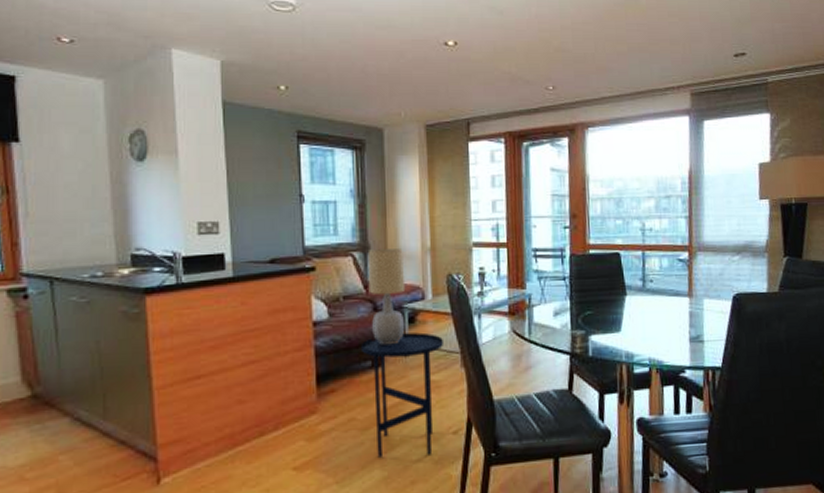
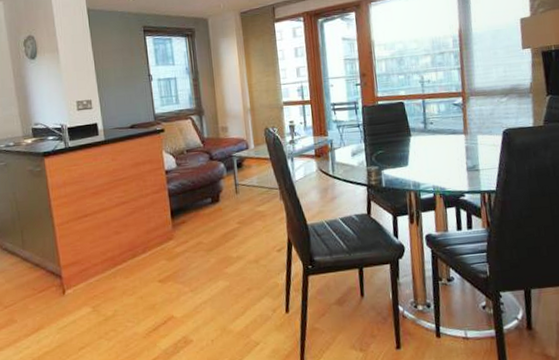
side table: present [360,332,443,458] -> none [202,174,265,271]
table lamp: present [368,249,406,345] -> none [203,111,235,186]

